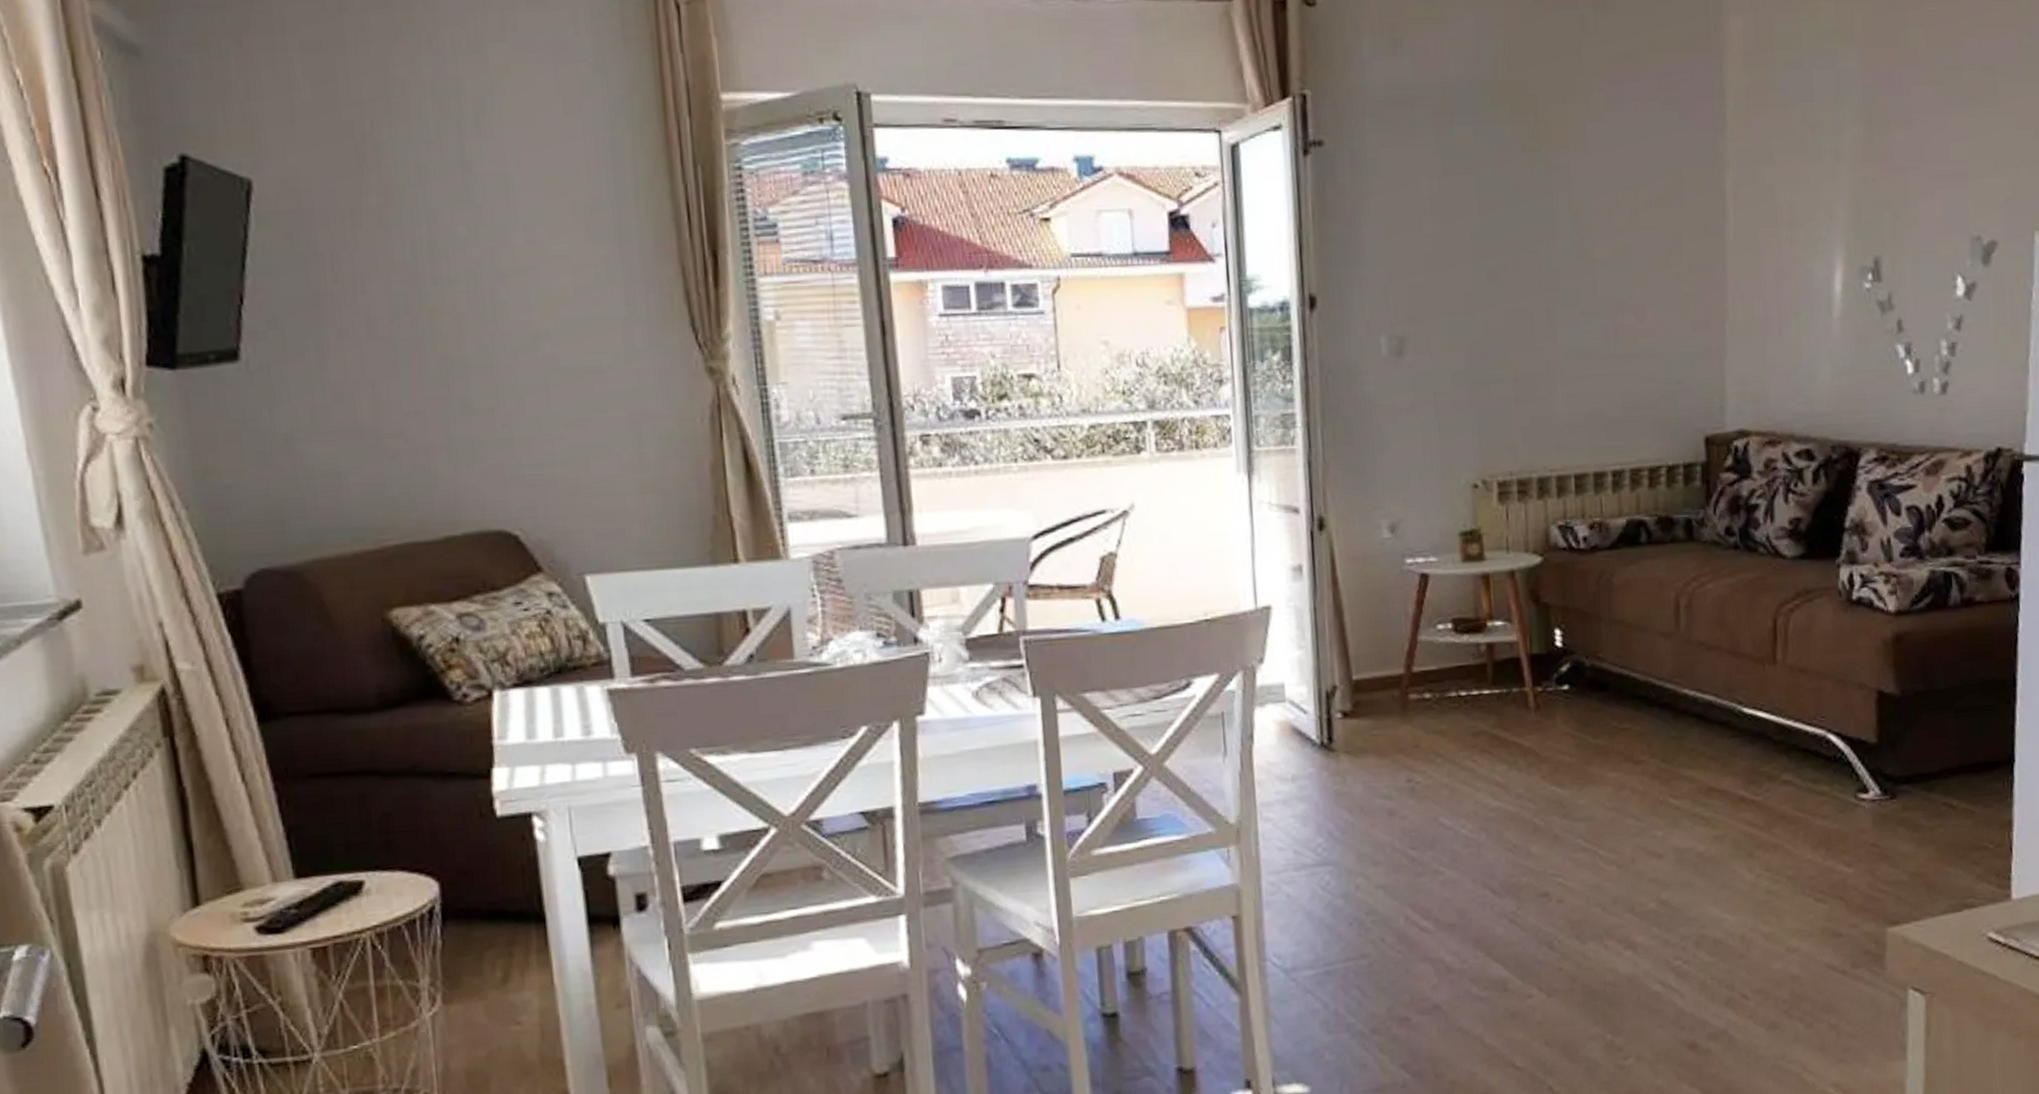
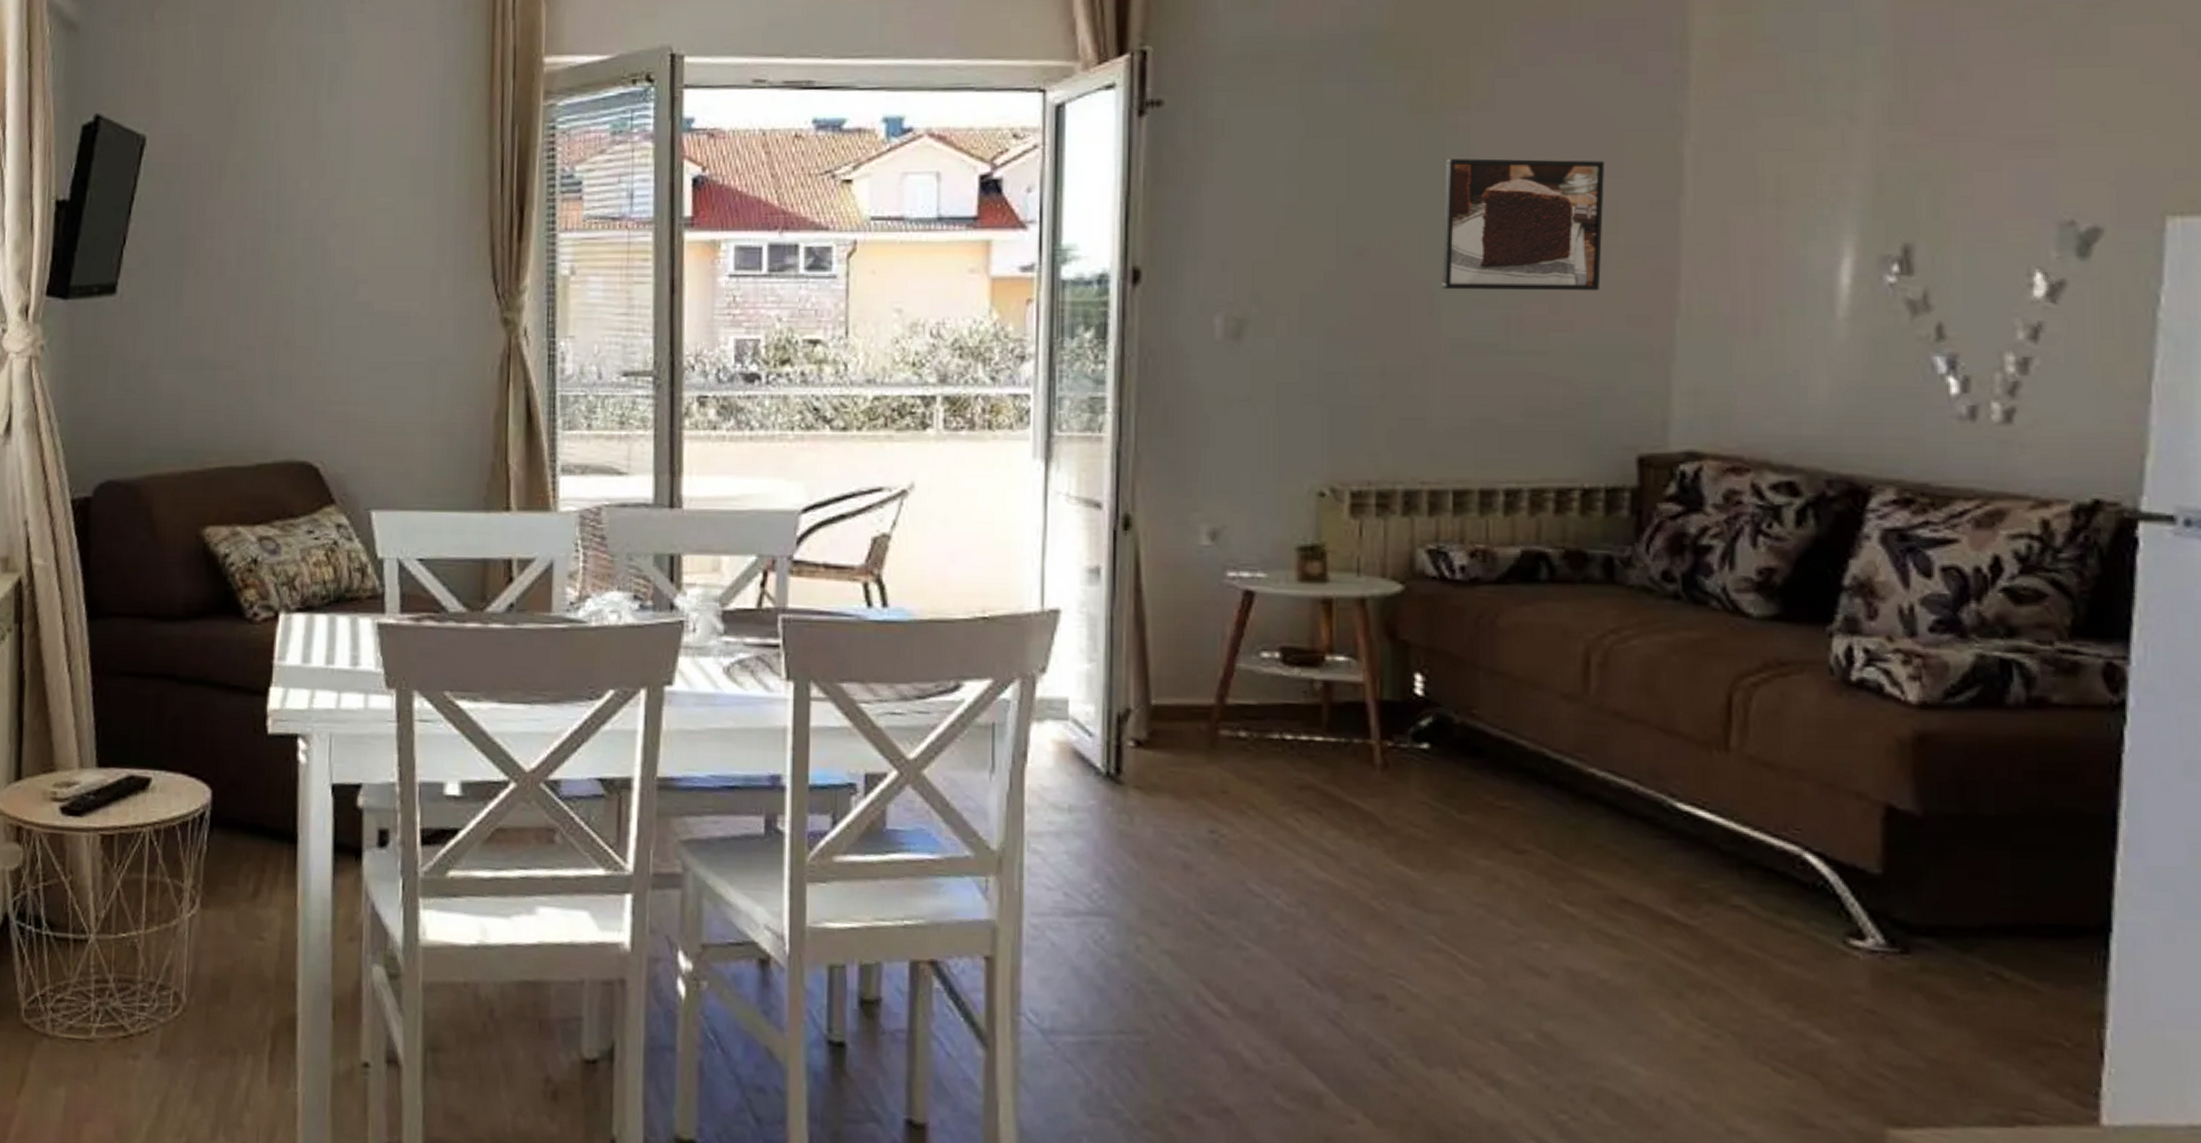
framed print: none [1553,192,1672,306] -> present [1442,158,1604,291]

